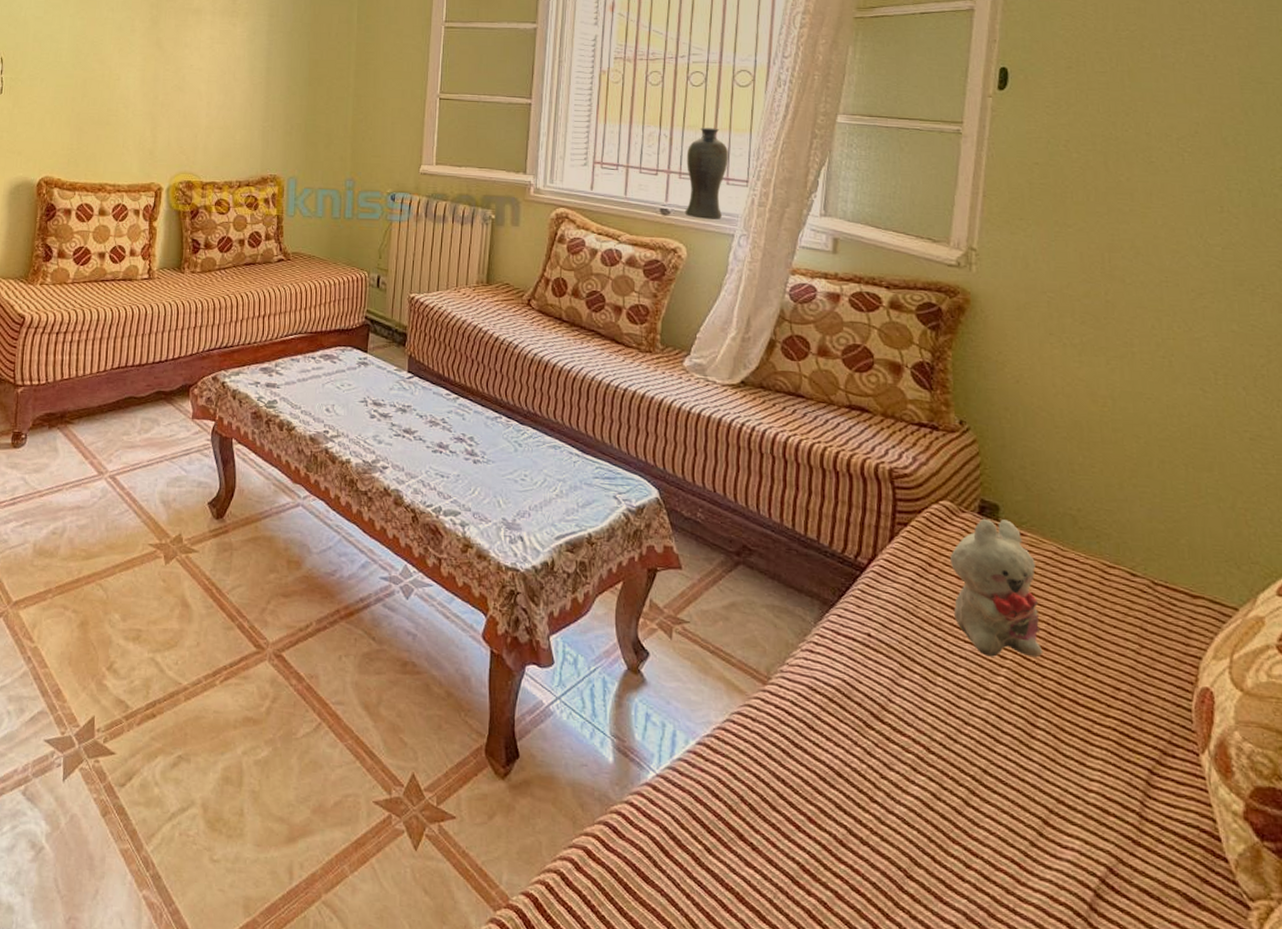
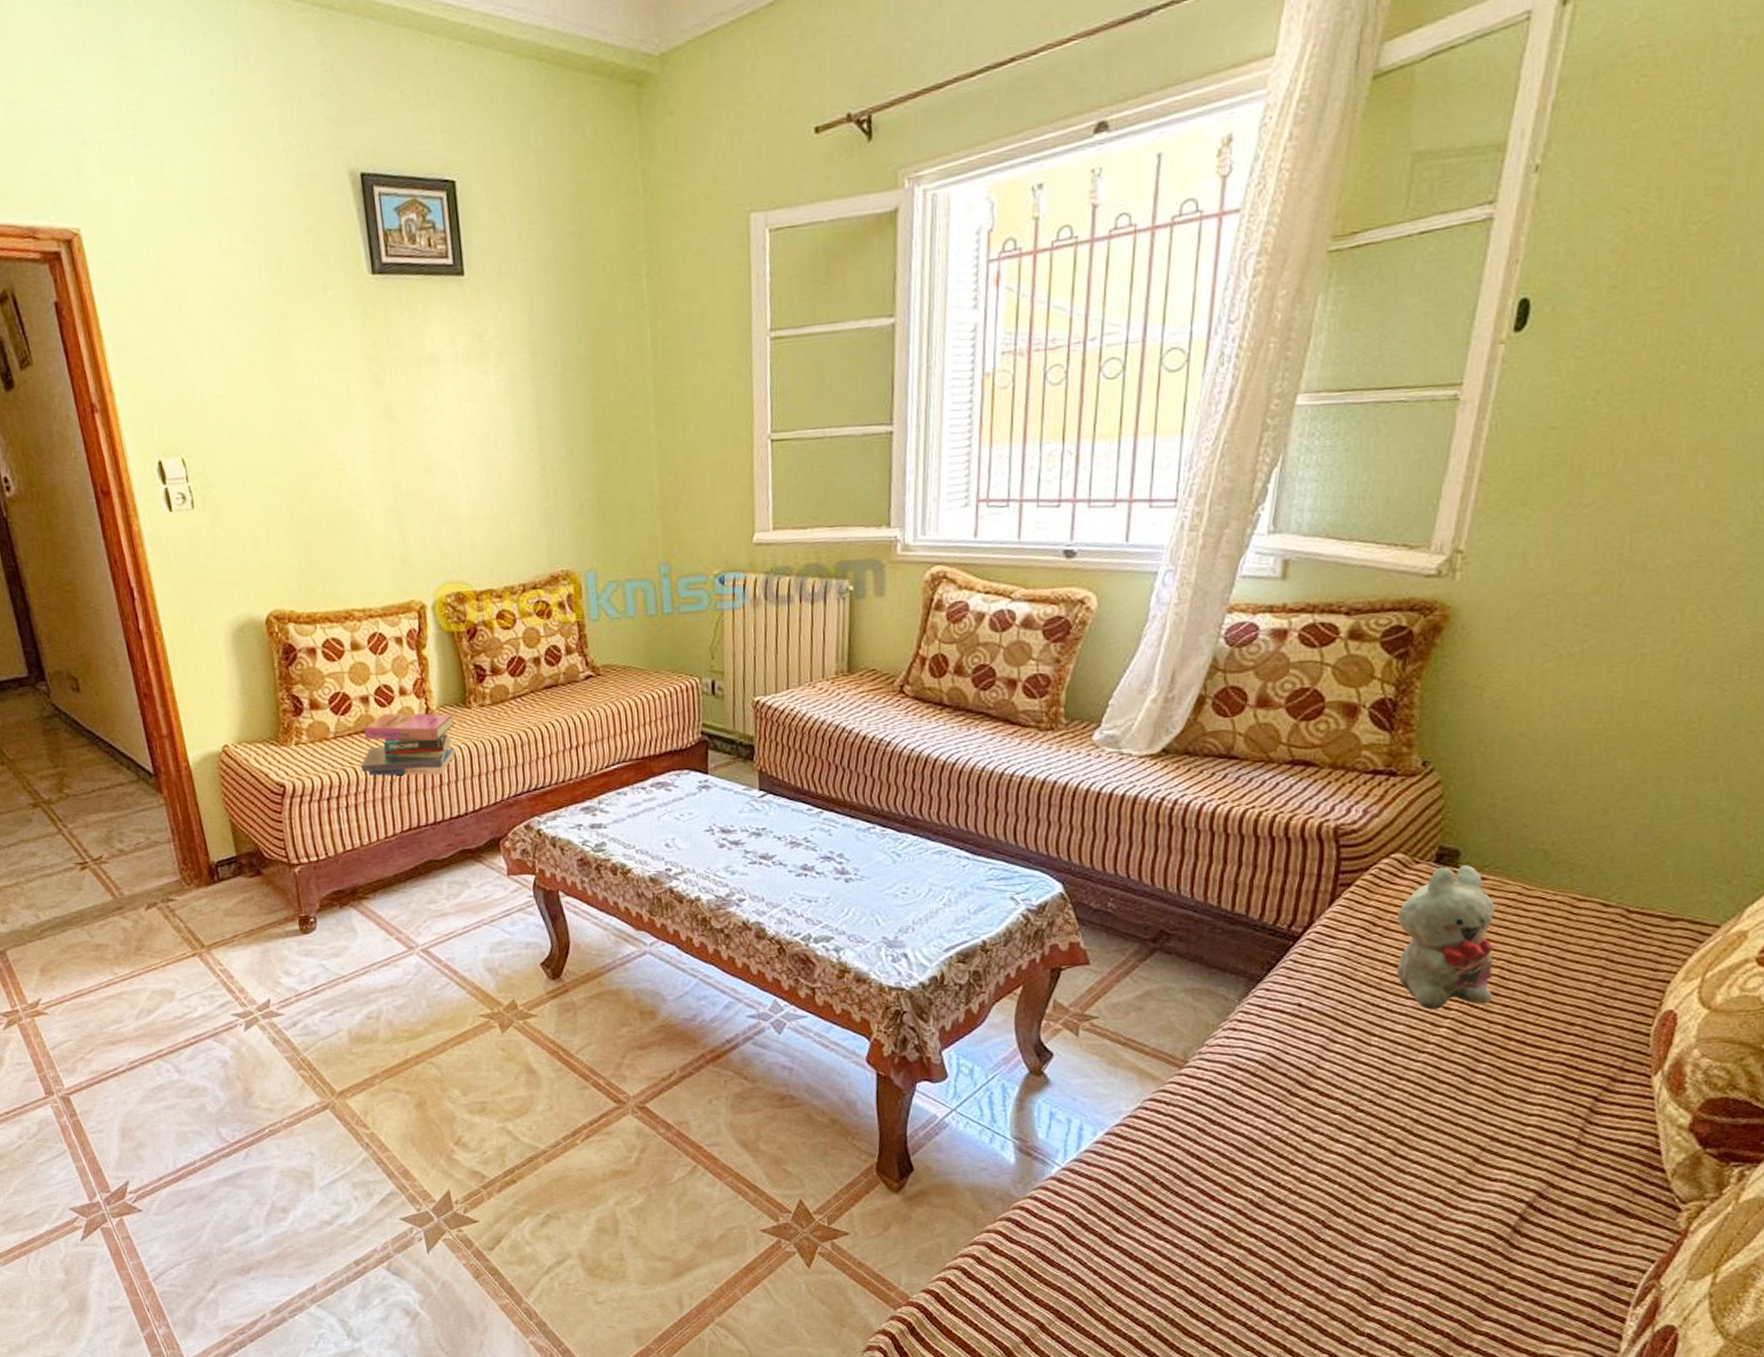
books: none [89,268,169,324] -> present [361,713,456,776]
vase: present [685,127,728,220] -> none [1095,433,1152,557]

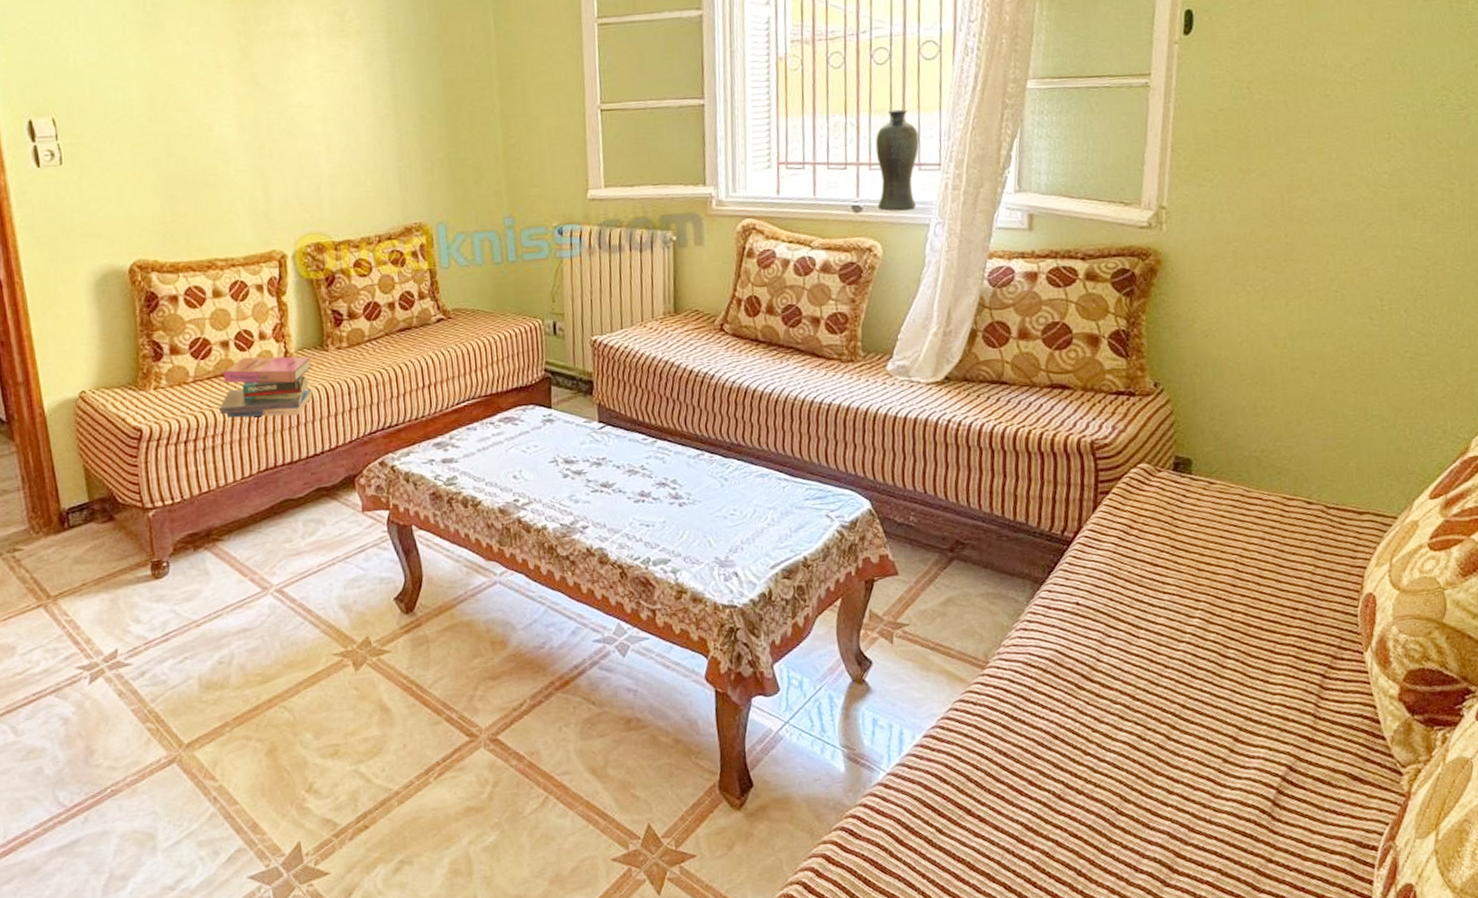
vase: none [1095,433,1152,557] -> present [875,109,919,212]
plush toy: present [1396,865,1495,1010] -> none [1148,472,1232,603]

